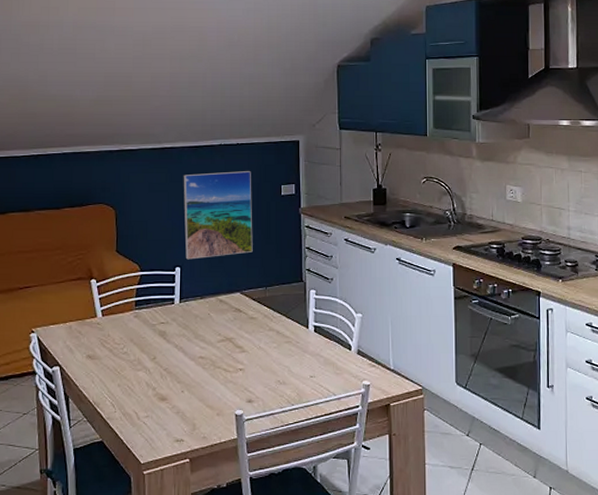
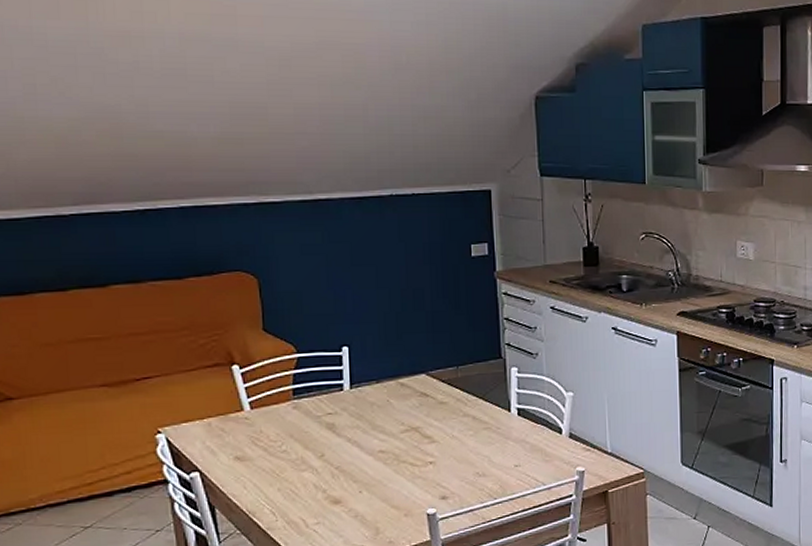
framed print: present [183,171,253,260] -> none [345,228,439,337]

